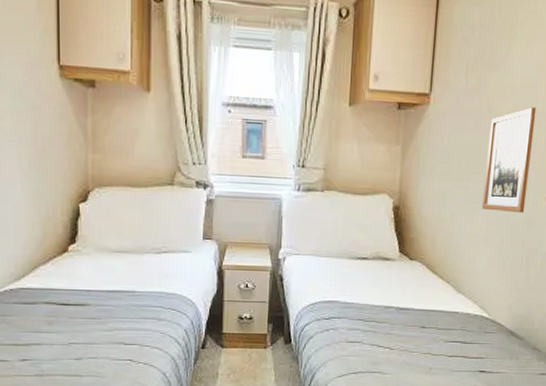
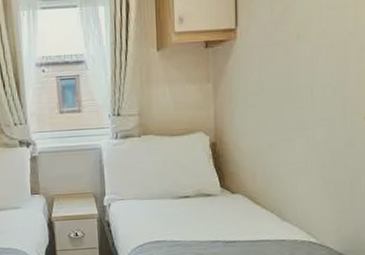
picture frame: present [482,107,537,214] -> none [299,28,346,137]

